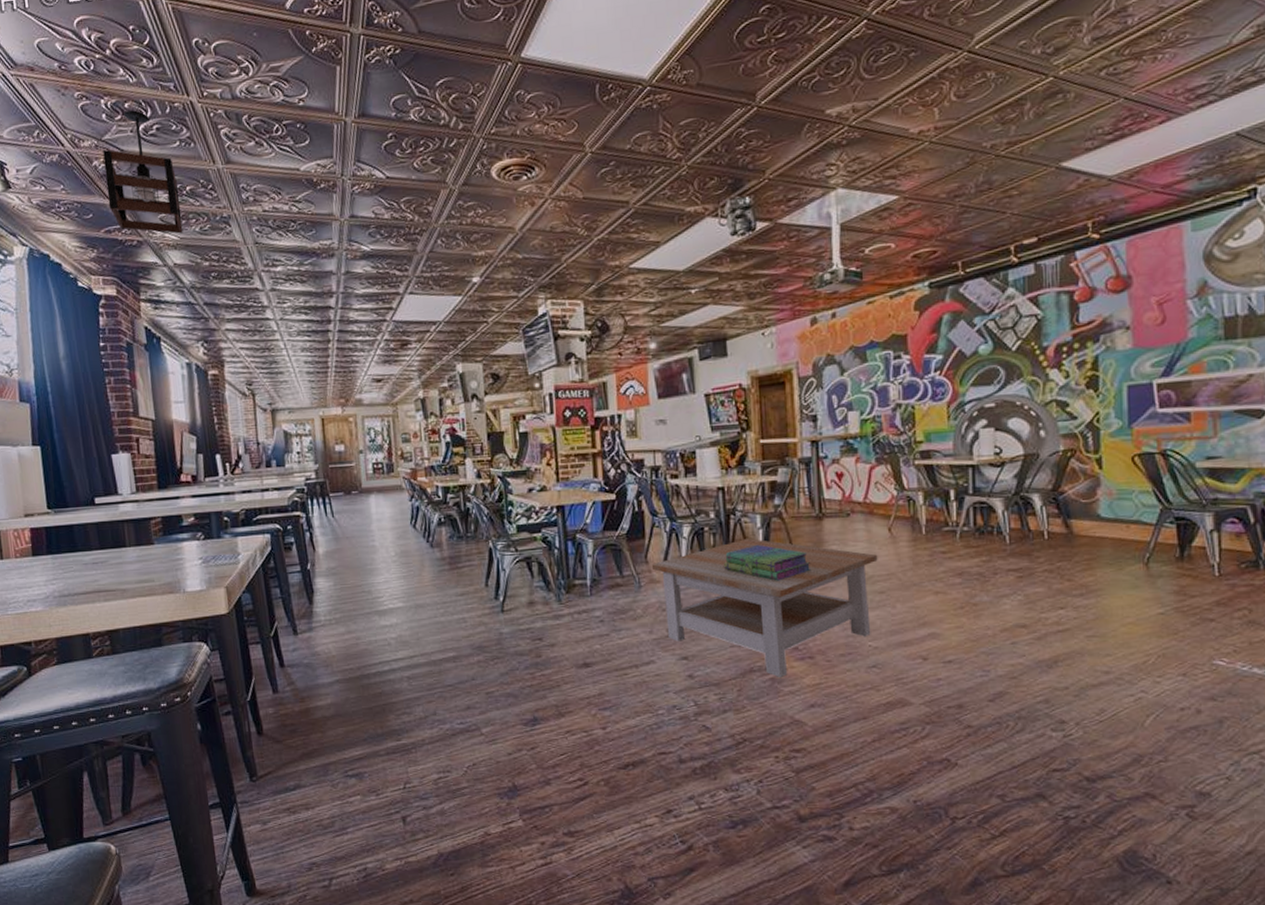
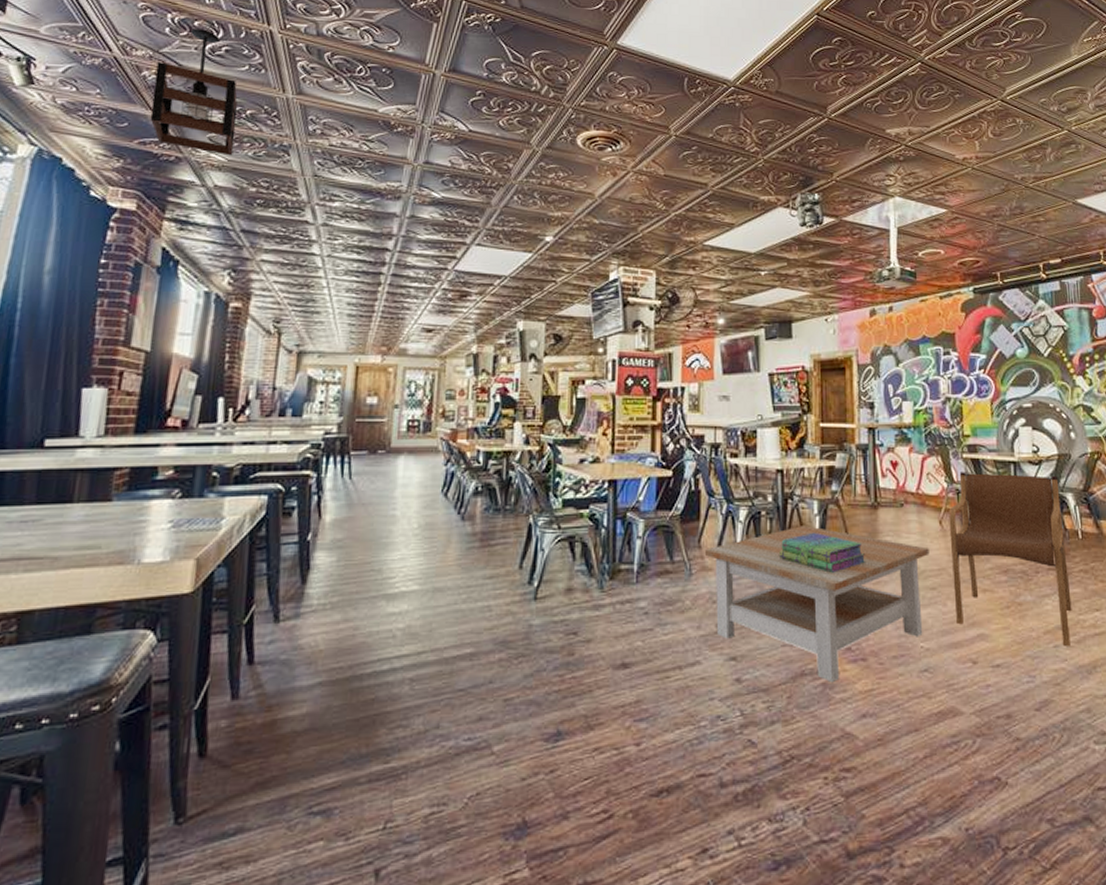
armchair: none [898,476,1033,644] -> present [948,472,1072,647]

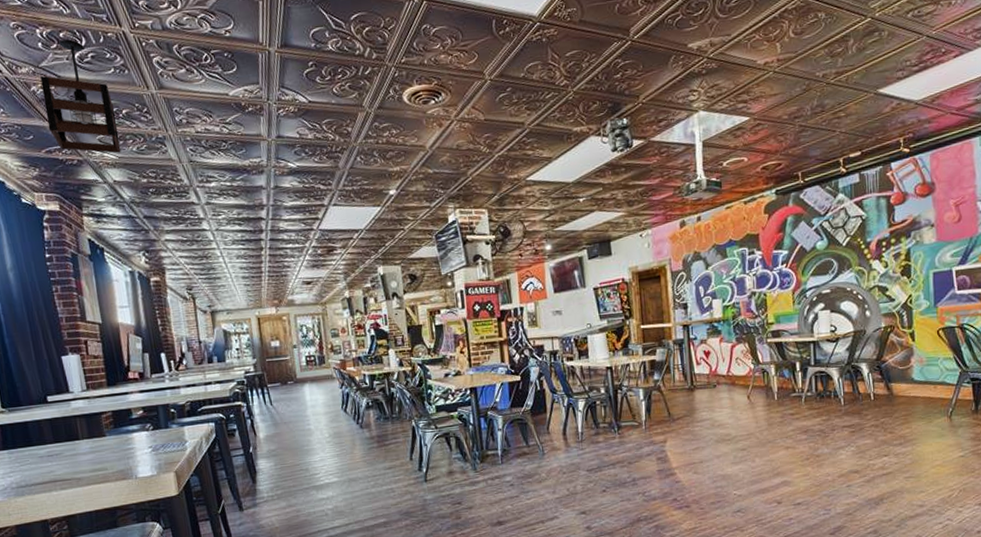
coffee table: present [704,526,930,683] -> none [552,409,740,525]
stack of books: present [779,532,866,573] -> none [614,413,686,444]
armchair: present [948,472,1072,647] -> none [755,349,863,486]

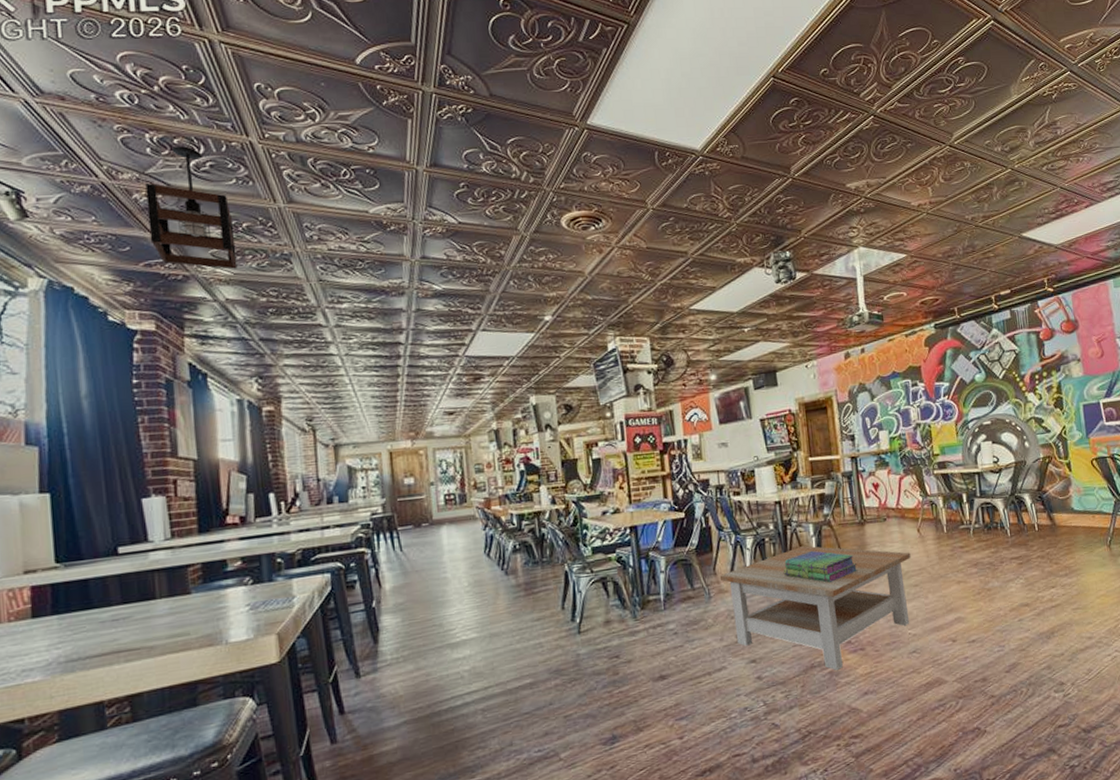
coffee table: none [552,409,740,525] -> present [719,546,911,671]
stack of books: none [614,413,686,444] -> present [784,550,858,583]

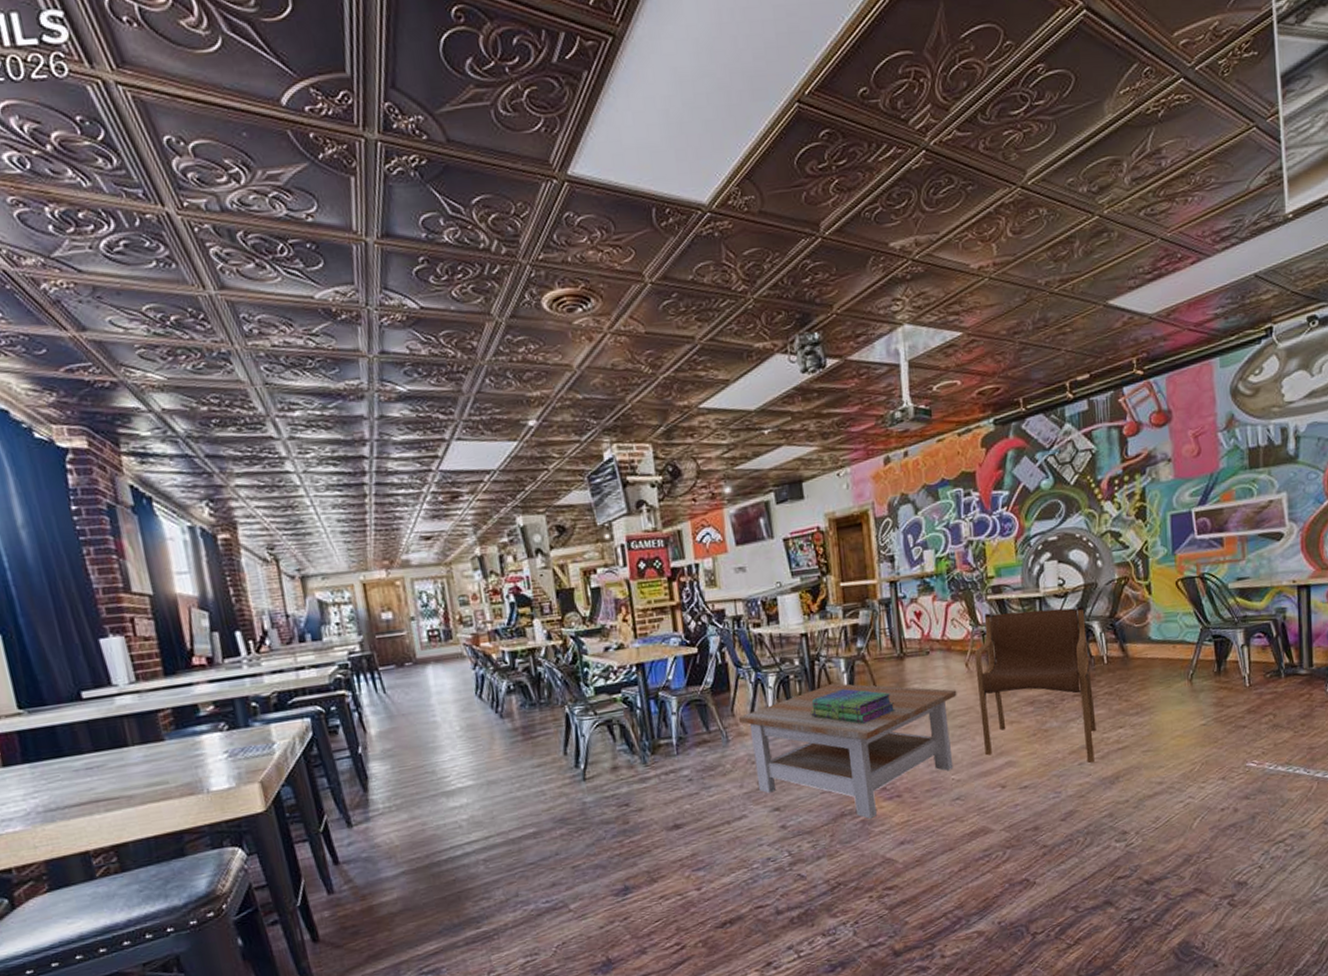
pendant light: present [145,146,238,269] -> none [53,221,171,373]
armchair: none [925,480,1032,620] -> present [974,605,1097,764]

